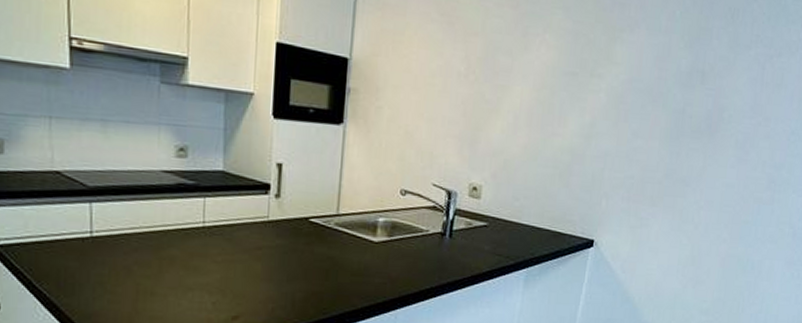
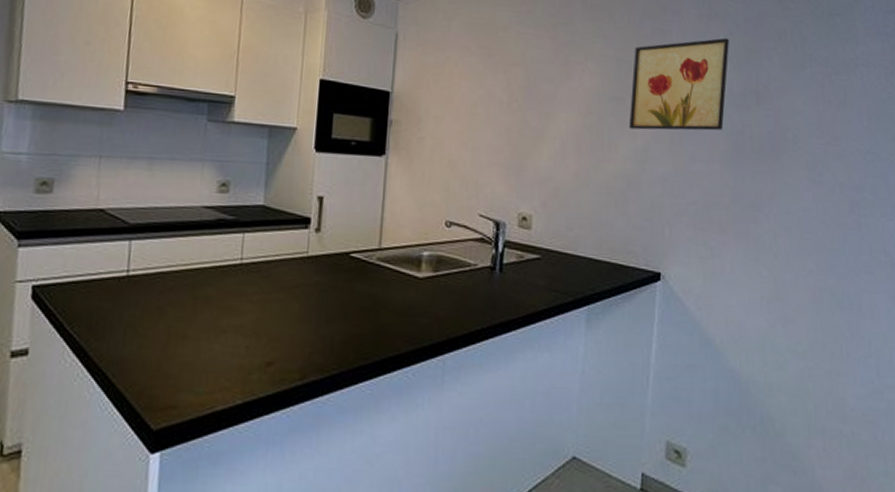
wall art: none [579,14,684,109] -> present [628,38,729,131]

